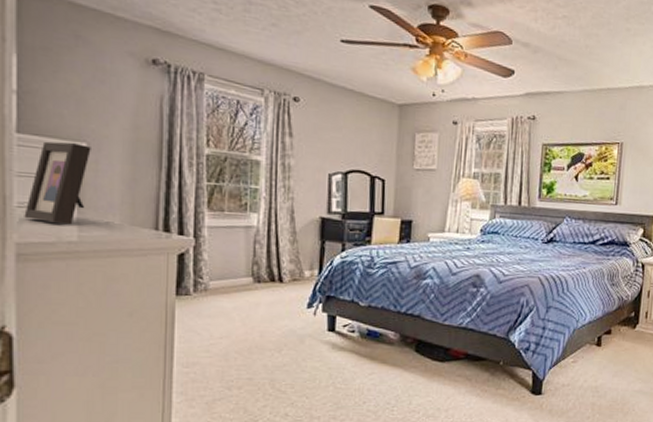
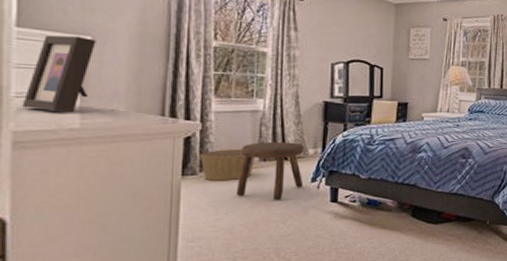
basket: none [194,268,250,303] -> present [200,148,256,181]
stool: none [230,261,300,327] -> present [236,141,304,200]

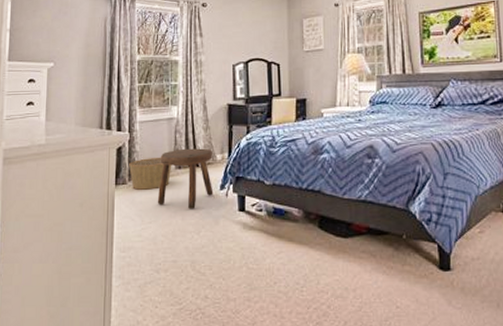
picture frame: present [22,34,96,113] -> none [10,63,57,131]

